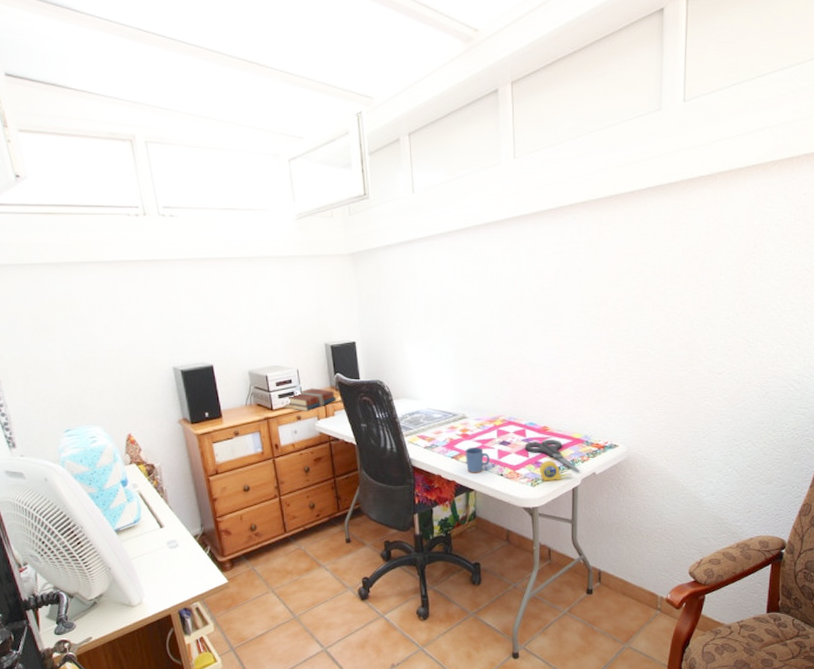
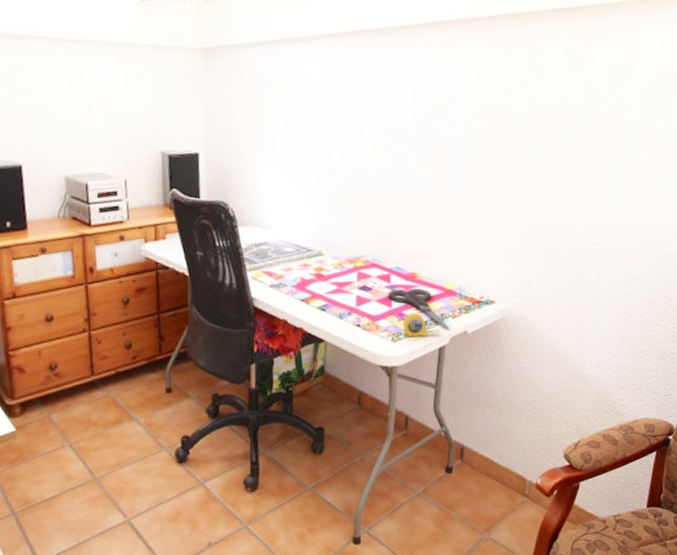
books: present [283,388,336,412] -> none [104,203,169,232]
mug: present [465,447,490,473] -> none [317,289,346,321]

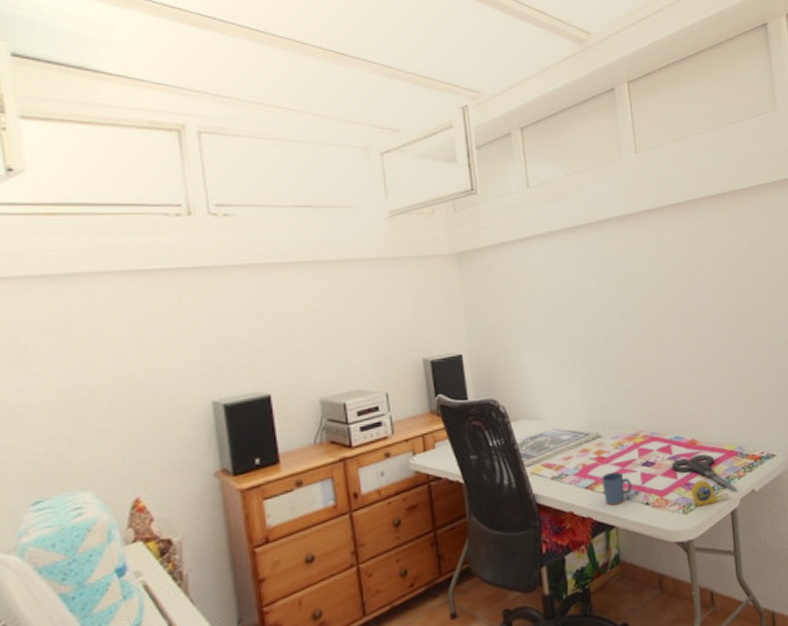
mug: none [317,289,346,321] -> present [601,471,632,506]

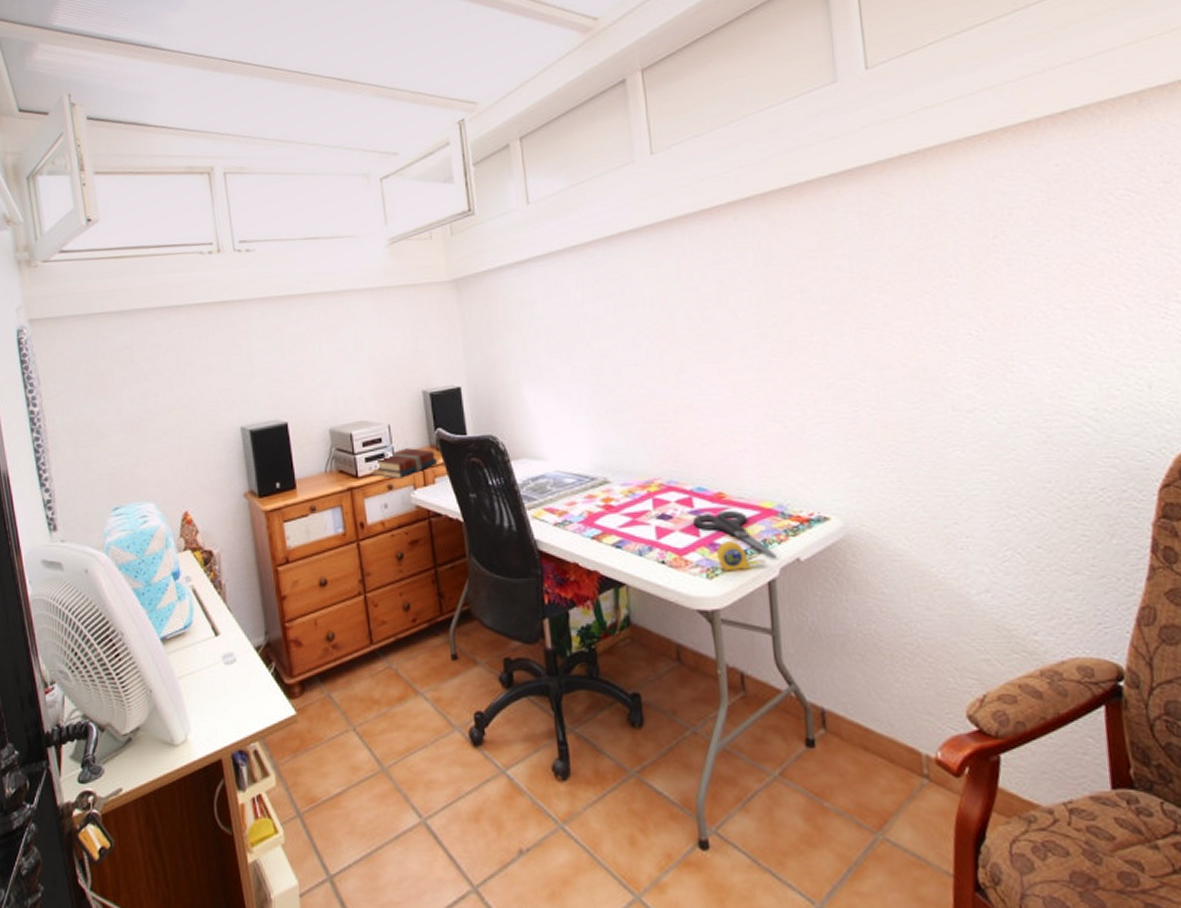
books: none [366,415,437,447] -> present [371,448,437,480]
mug: present [601,471,632,506] -> none [609,522,645,560]

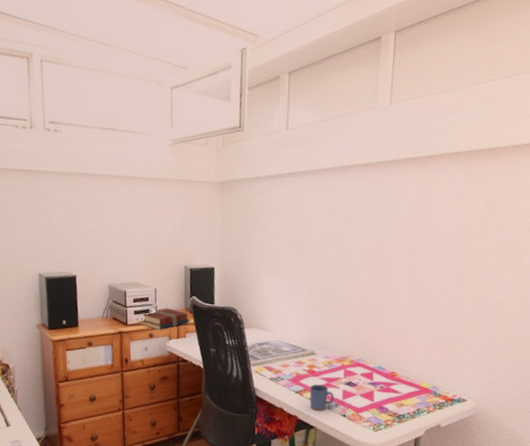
mug: none [609,522,645,560] -> present [309,384,334,411]
scissors: present [693,511,777,559] -> none [371,385,425,423]
tape measure: present [716,541,767,572] -> none [382,407,417,429]

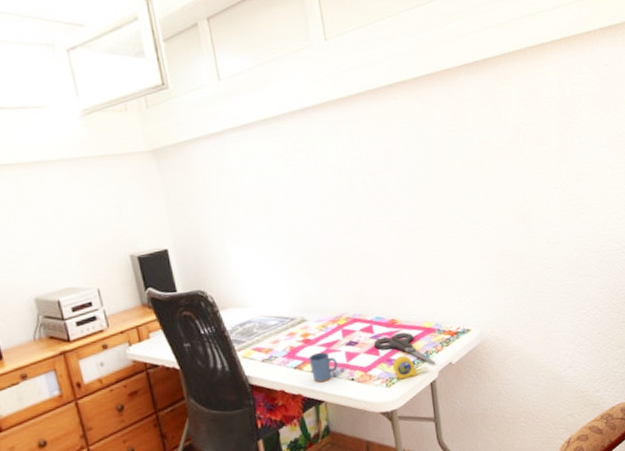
books: present [137,308,189,331] -> none [83,308,150,339]
scissors: none [371,385,425,423] -> present [374,332,436,365]
tape measure: none [382,407,417,429] -> present [392,355,429,380]

